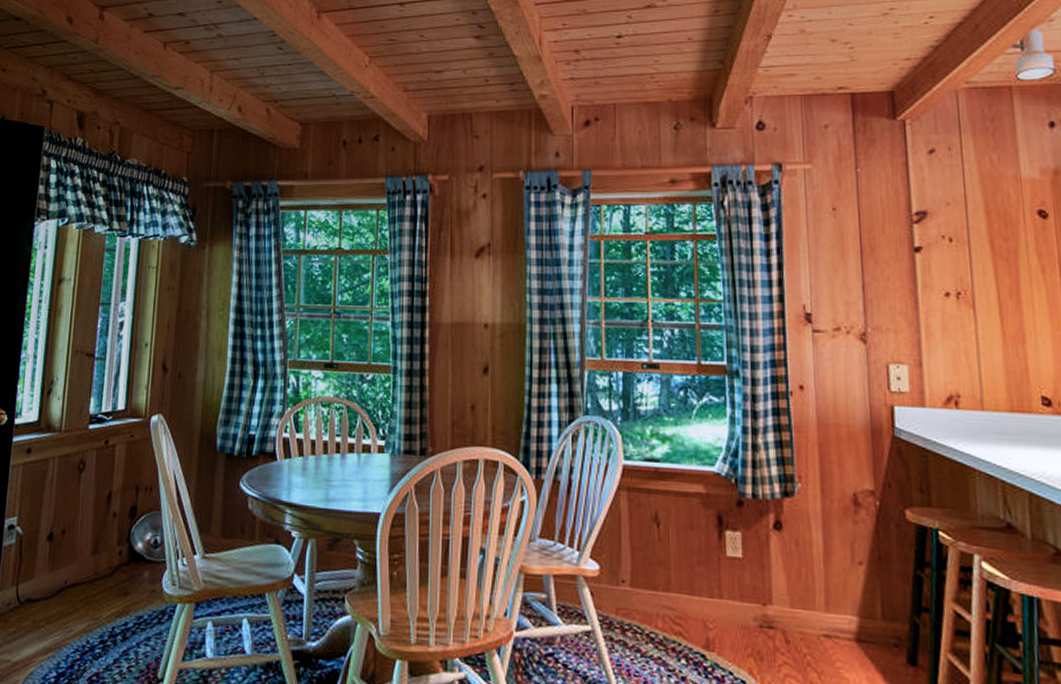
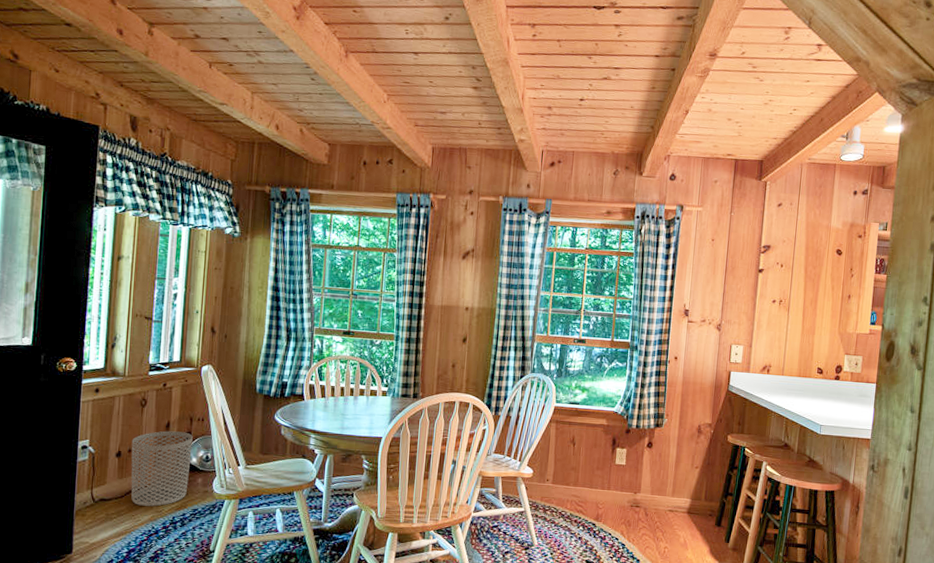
waste bin: none [63,504,139,612] -> present [131,431,193,507]

